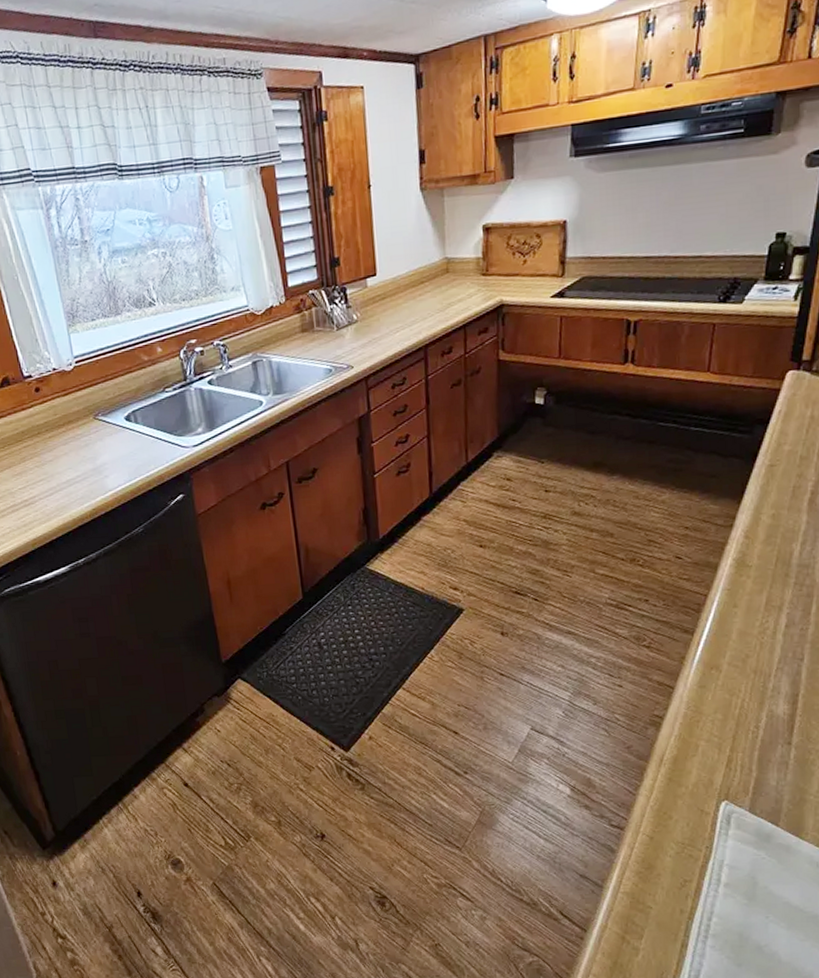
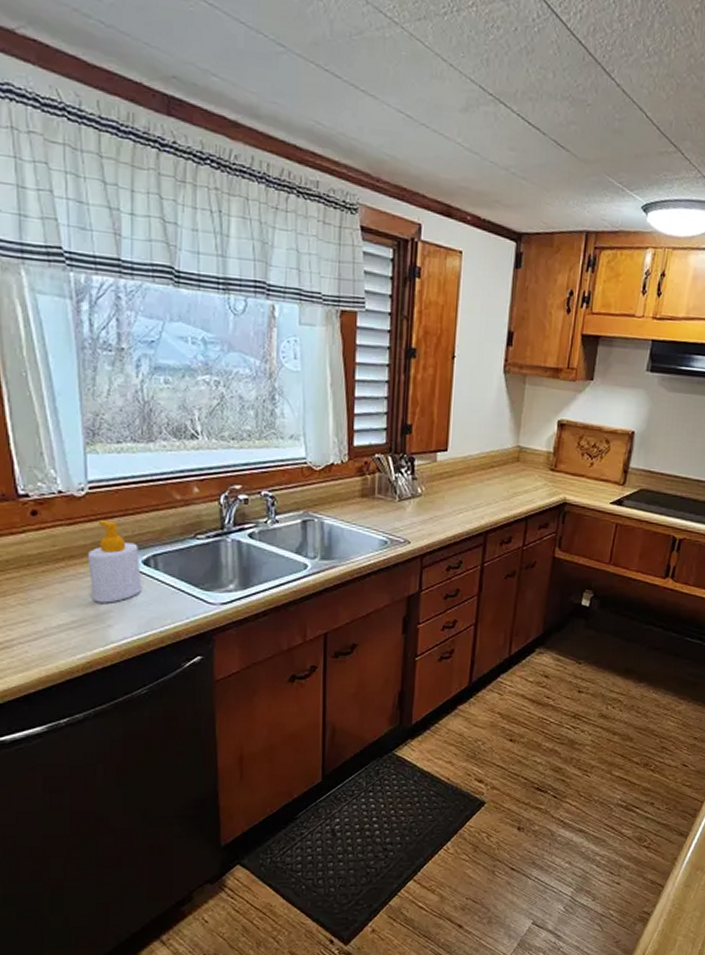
soap bottle: none [81,387,127,458] -> present [87,520,141,603]

